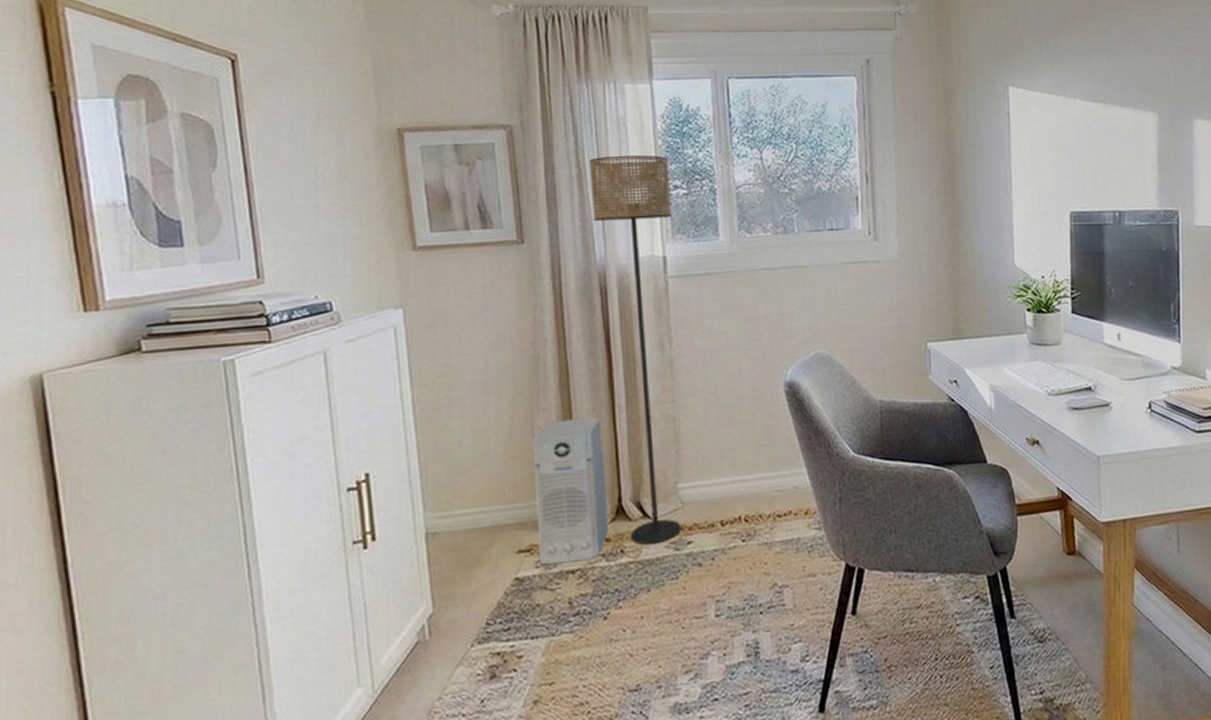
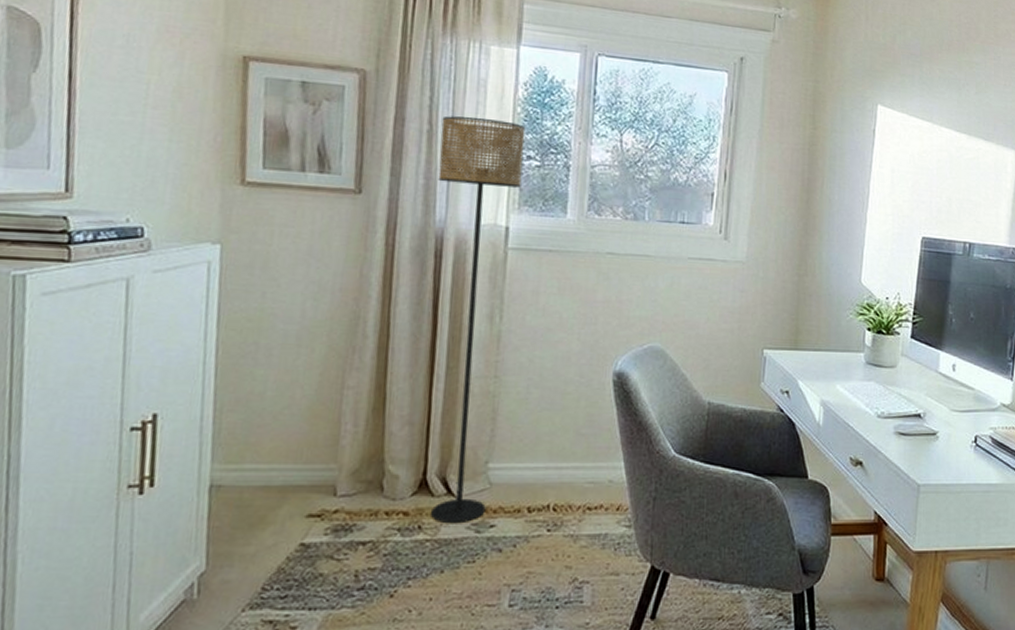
air purifier: present [532,417,608,565] -> none [330,382,416,534]

